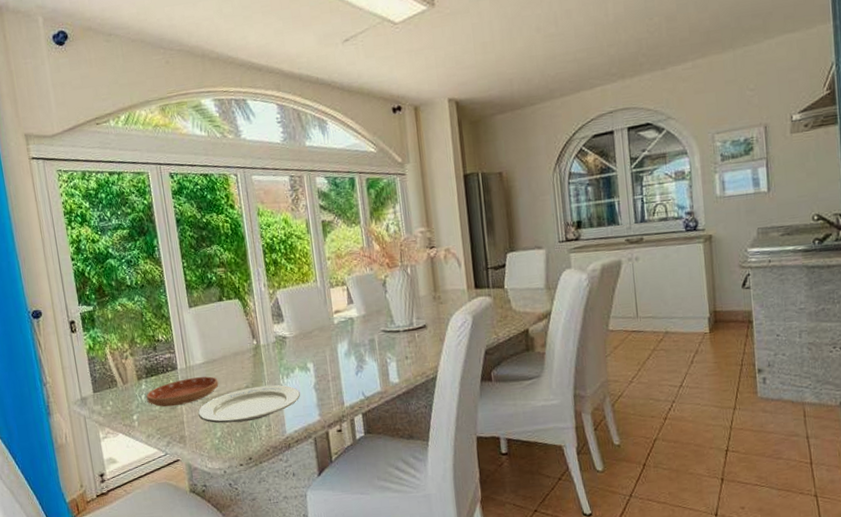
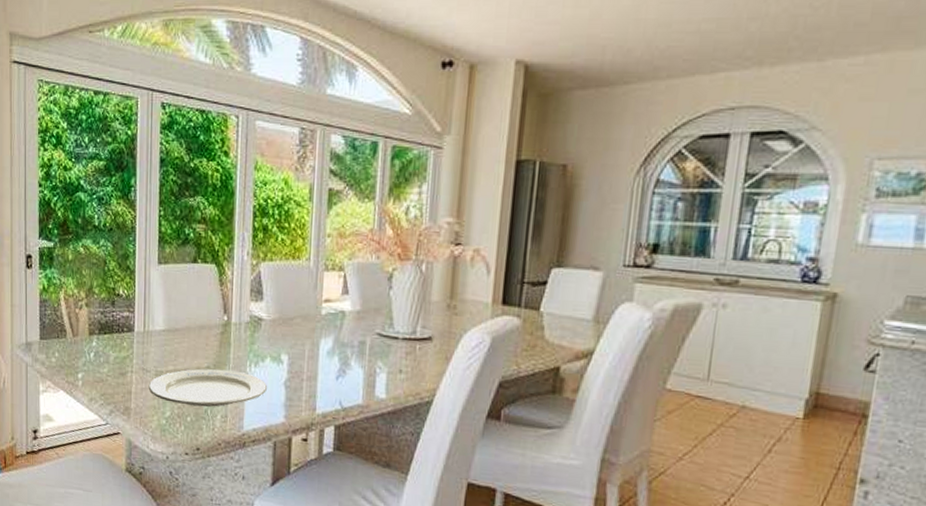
saucer: present [146,376,219,407] -> none [95,344,177,373]

